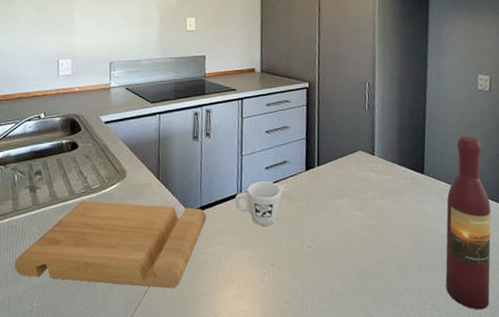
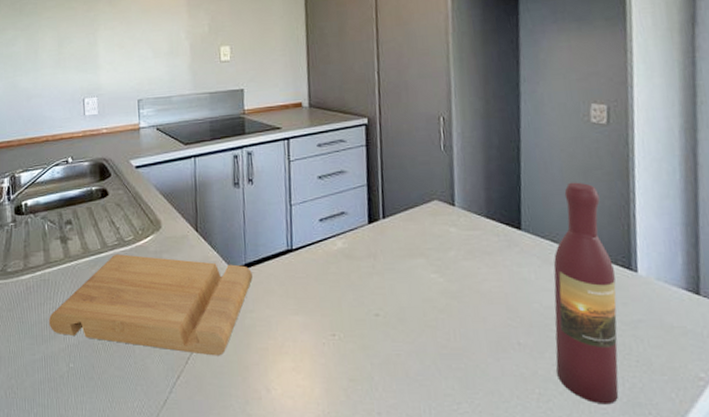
mug: present [234,181,281,226] -> none [284,235,340,288]

